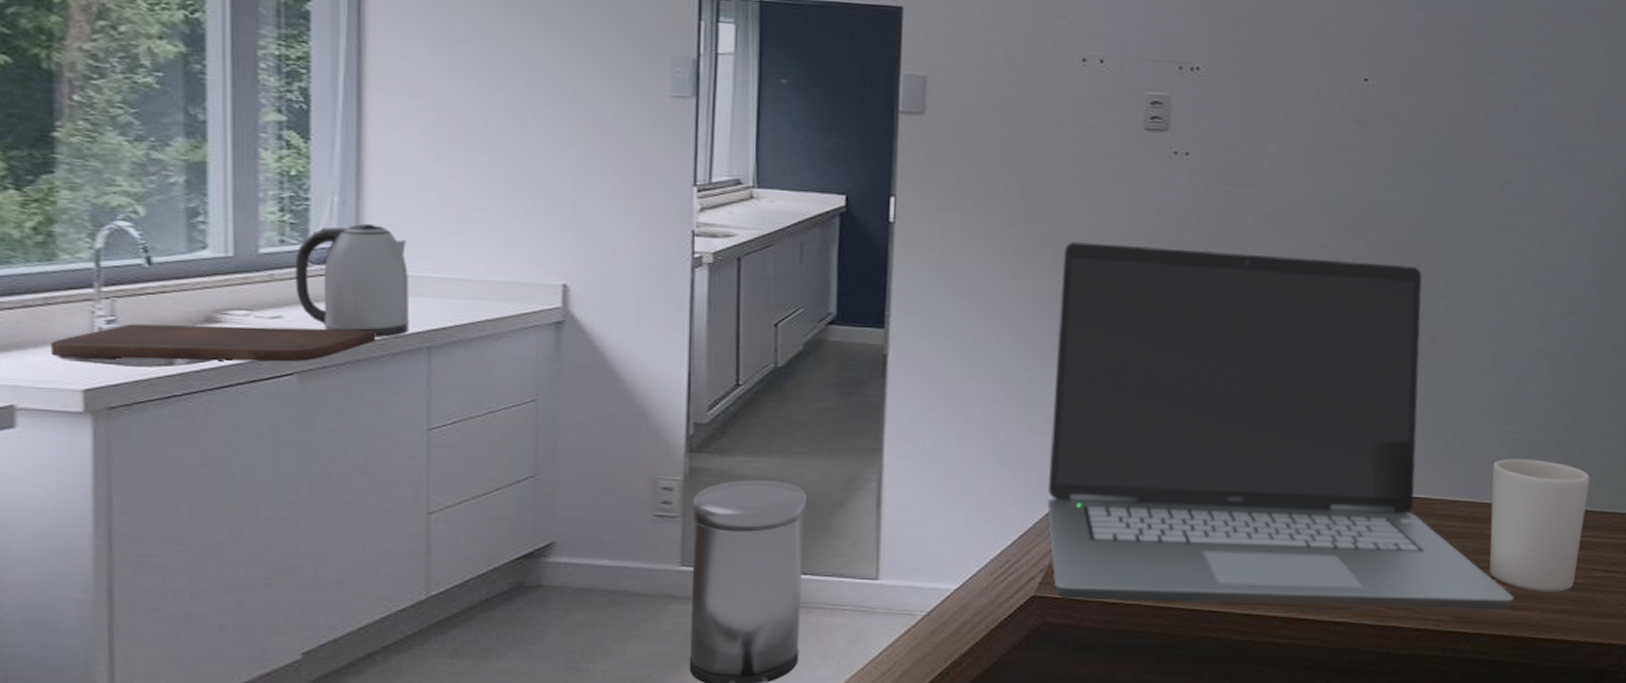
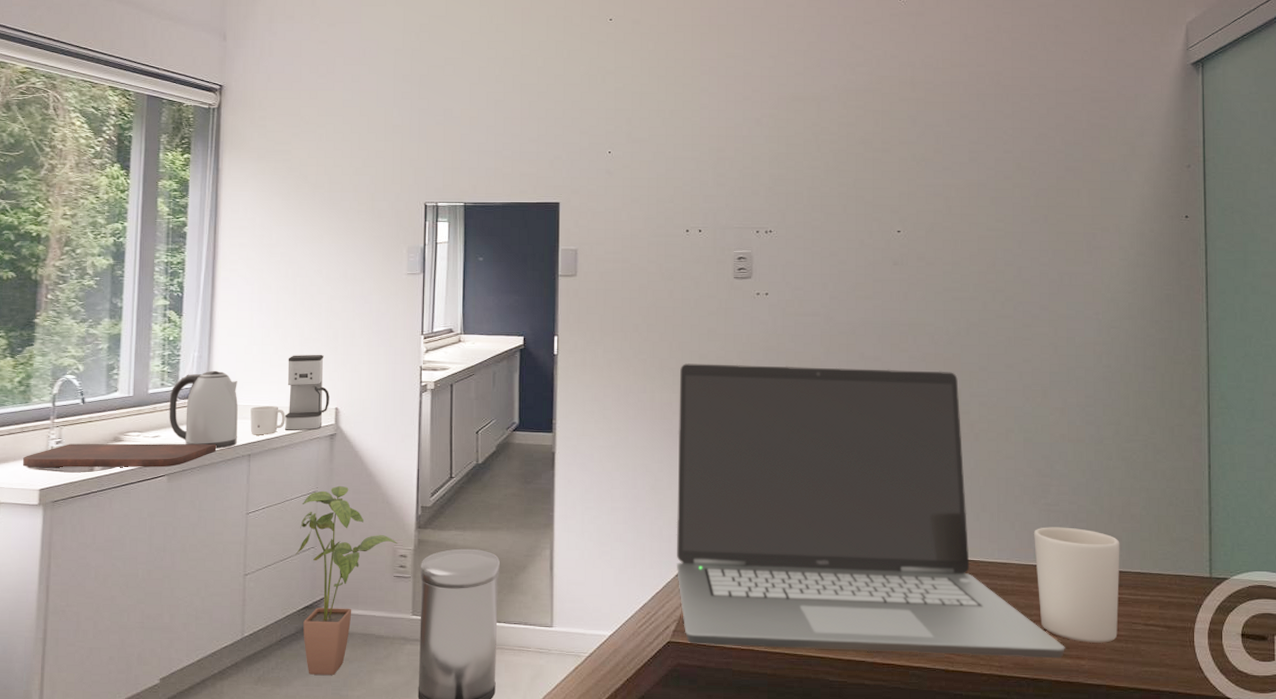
mug: none [429,277,485,321] -> present [250,405,285,435]
coffee maker: none [483,206,553,316] -> present [284,354,330,432]
house plant: none [506,393,660,644] -> present [295,485,398,675]

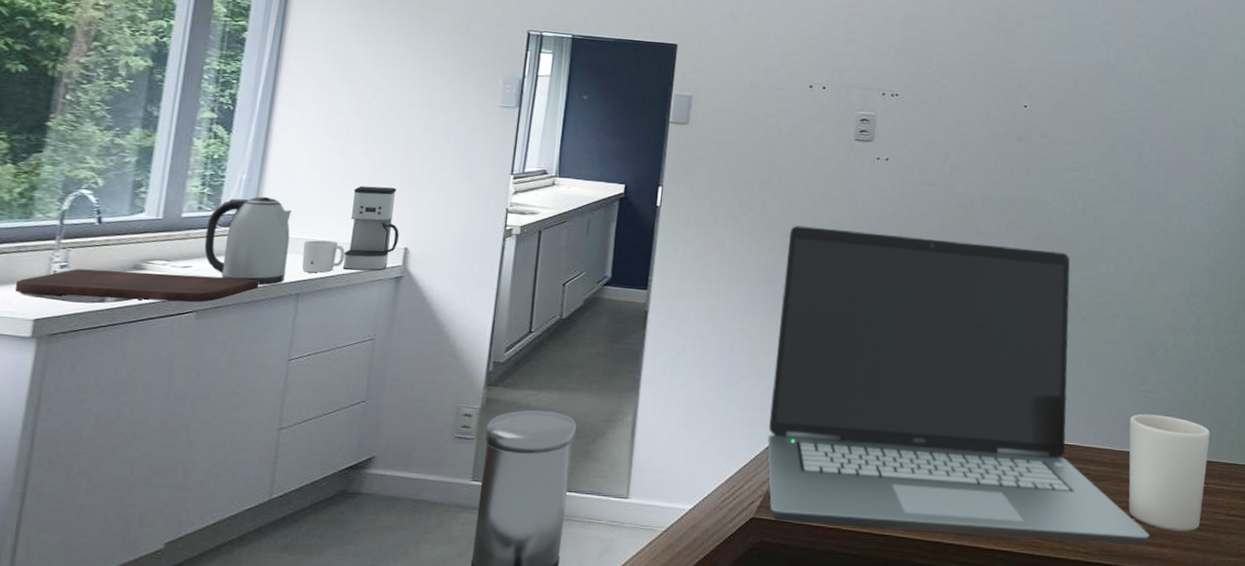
house plant: present [295,485,398,675] -> none [342,334,464,544]

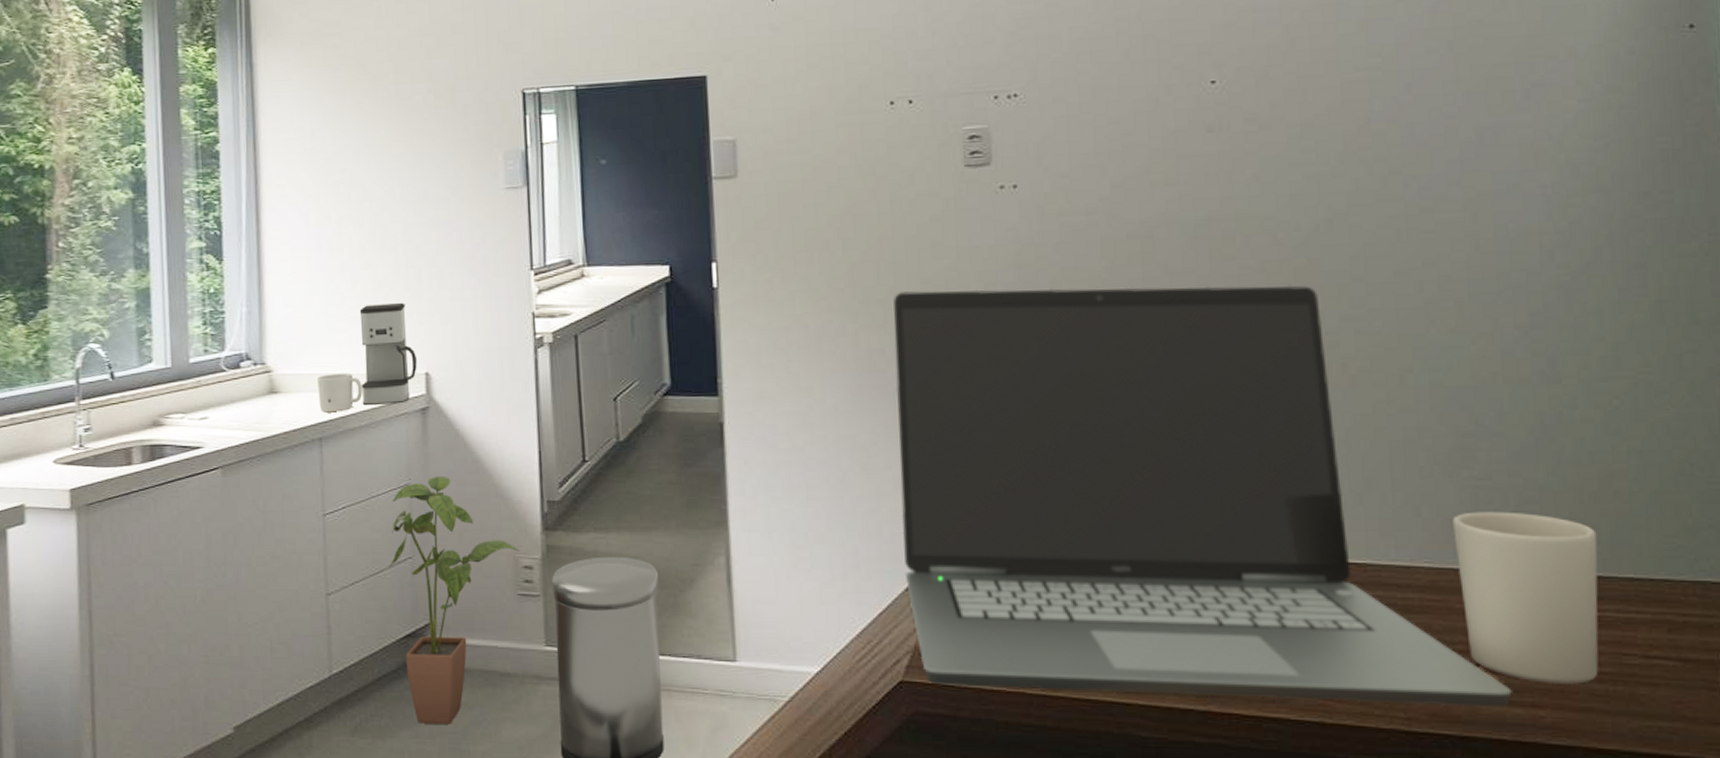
cutting board: present [15,269,260,303] -> none [47,425,279,462]
kettle: present [204,196,291,286] -> none [215,329,305,433]
house plant: none [342,334,464,544] -> present [389,475,521,724]

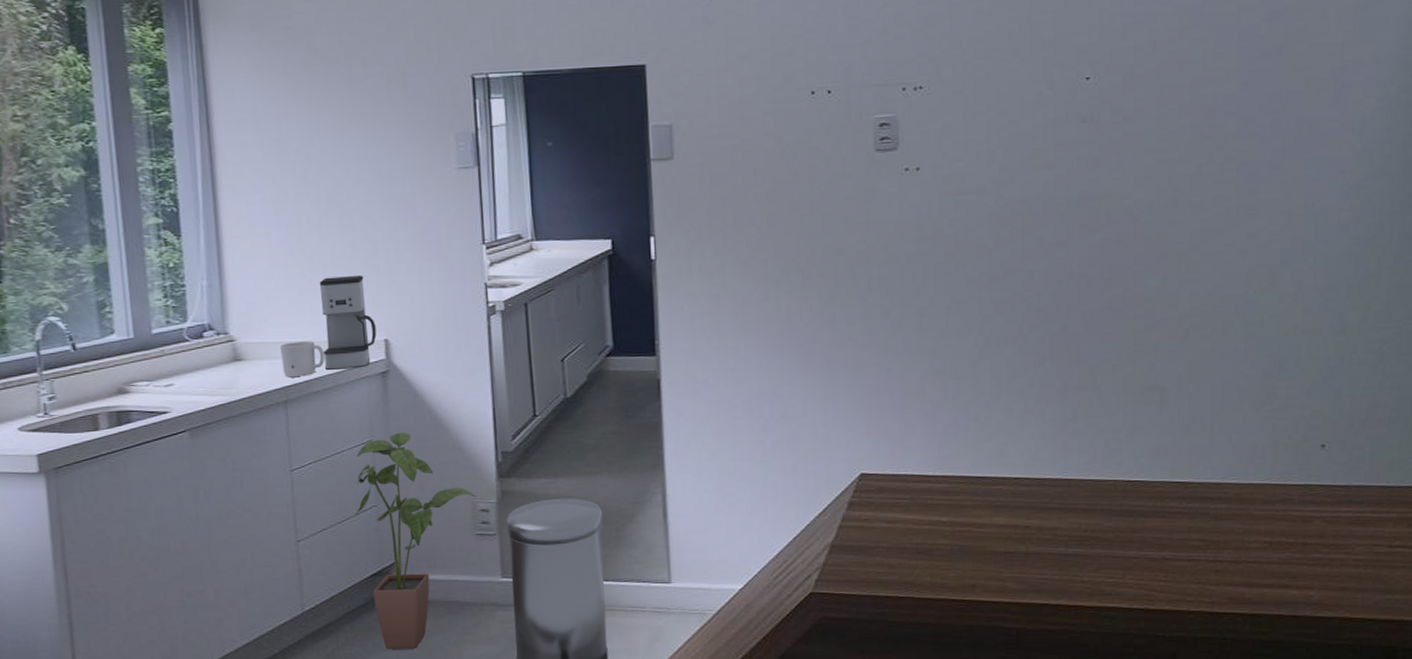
laptop: present [893,285,1512,708] -> none [810,254,1291,595]
mug: present [1453,511,1599,684] -> none [1256,437,1362,570]

